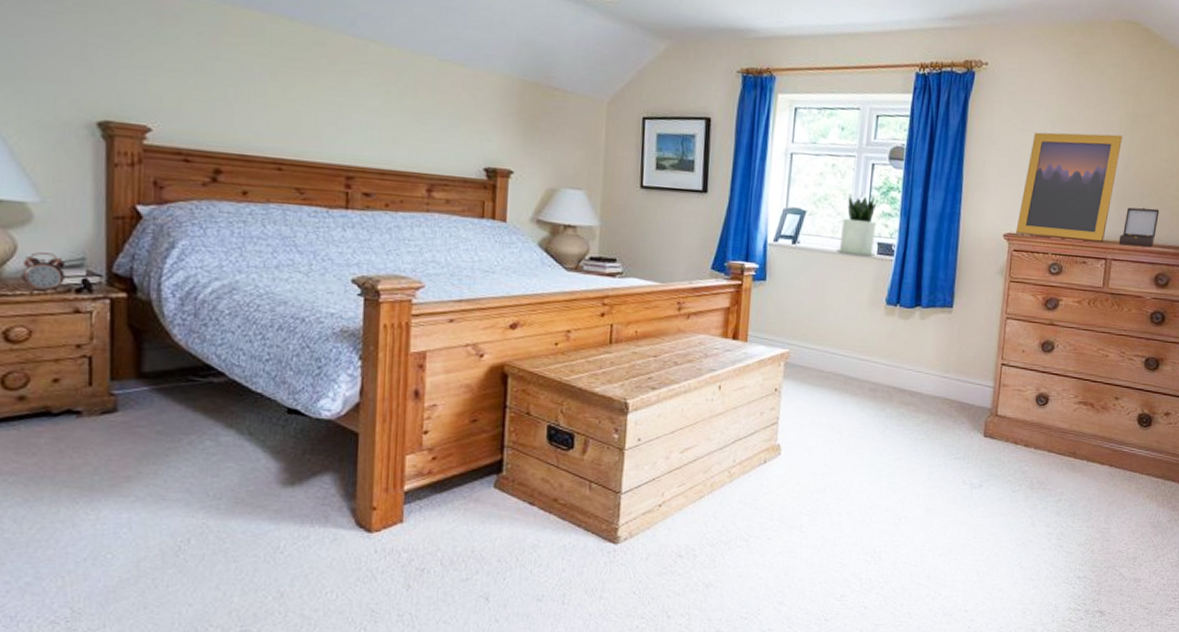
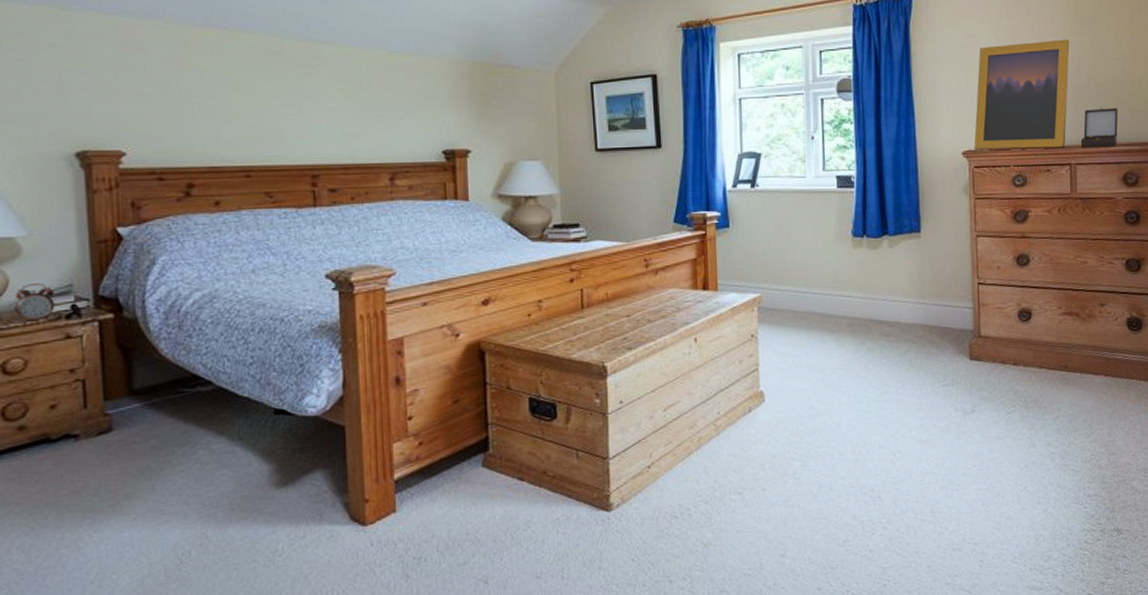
planter: present [836,194,879,257] -> none [795,131,836,192]

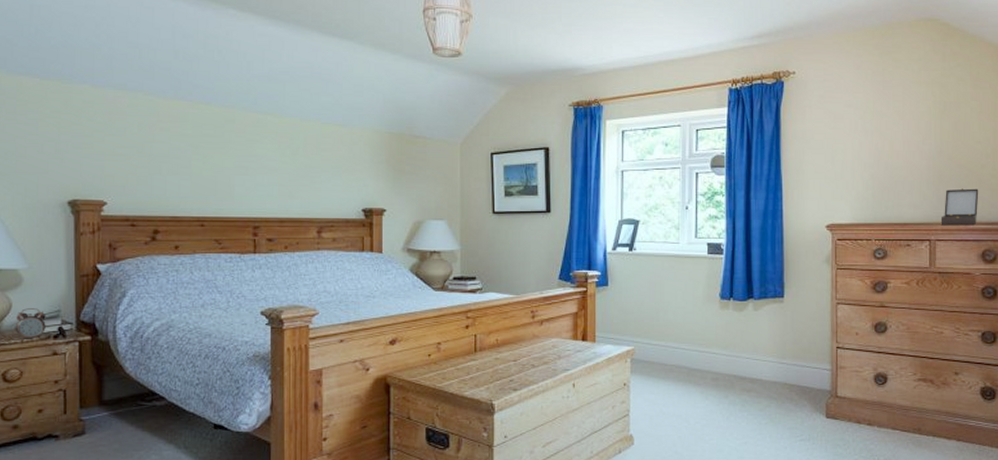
picture frame: present [974,39,1070,150] -> none [837,123,933,226]

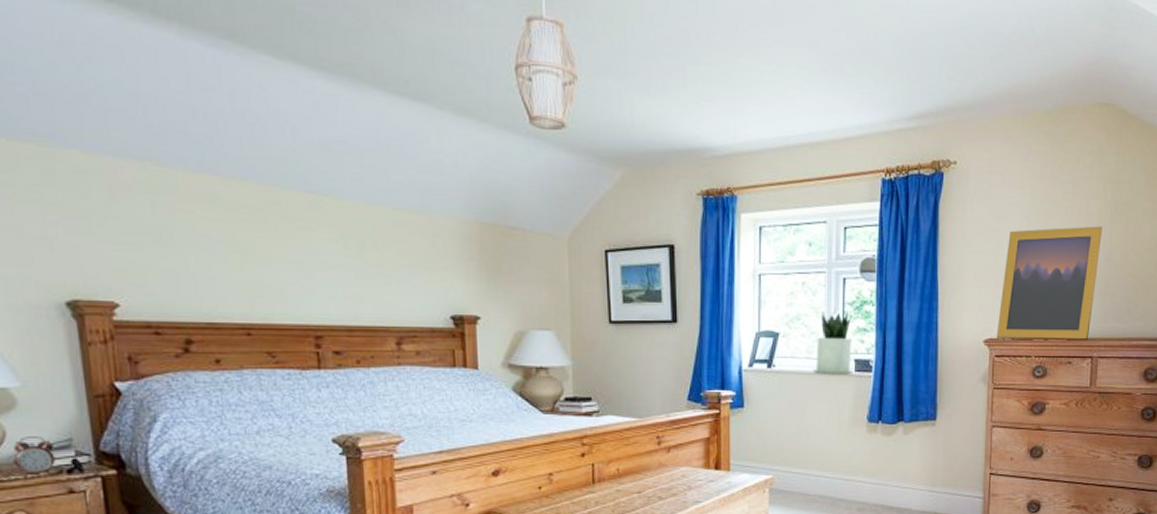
planter: none [669,202,706,257] -> present [813,312,853,375]
picture frame: none [837,123,933,226] -> present [996,226,1103,341]
jewelry box: present [940,188,979,226] -> none [1104,300,1146,342]

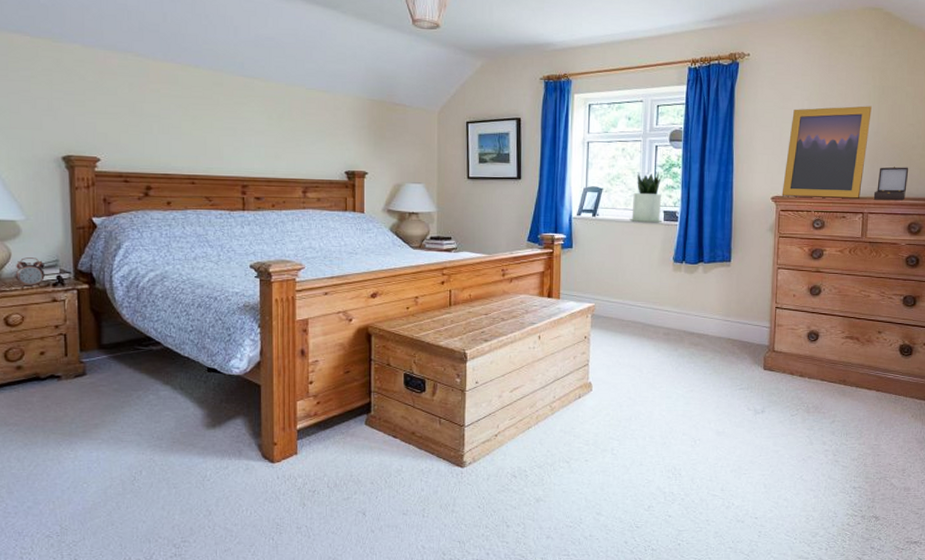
jewelry box: none [1104,300,1146,342] -> present [873,166,909,201]

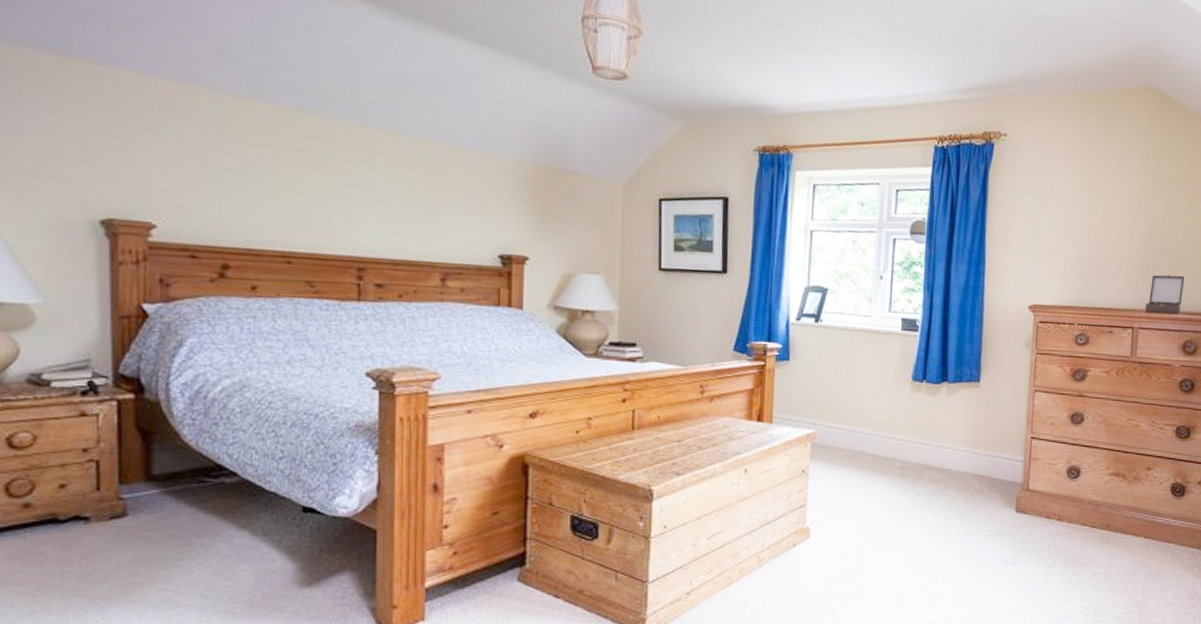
alarm clock: present [15,257,45,288] -> none [24,355,70,396]
planter: present [629,172,663,223] -> none [859,270,901,333]
picture frame: present [781,106,872,200] -> none [1040,202,1145,312]

